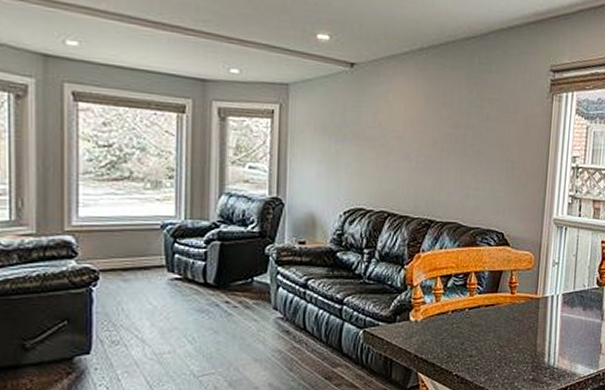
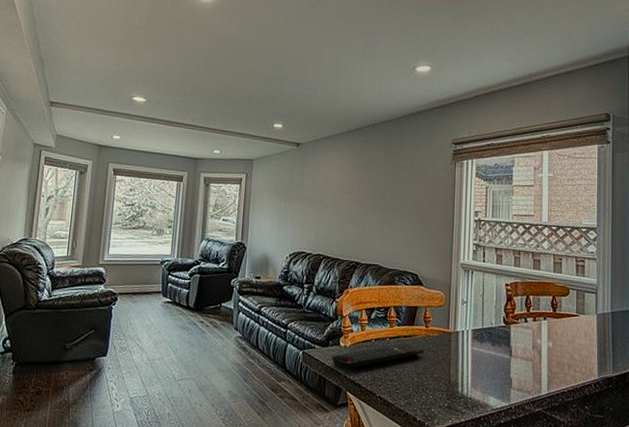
remote control: none [399,313,509,348] -> present [331,343,425,370]

